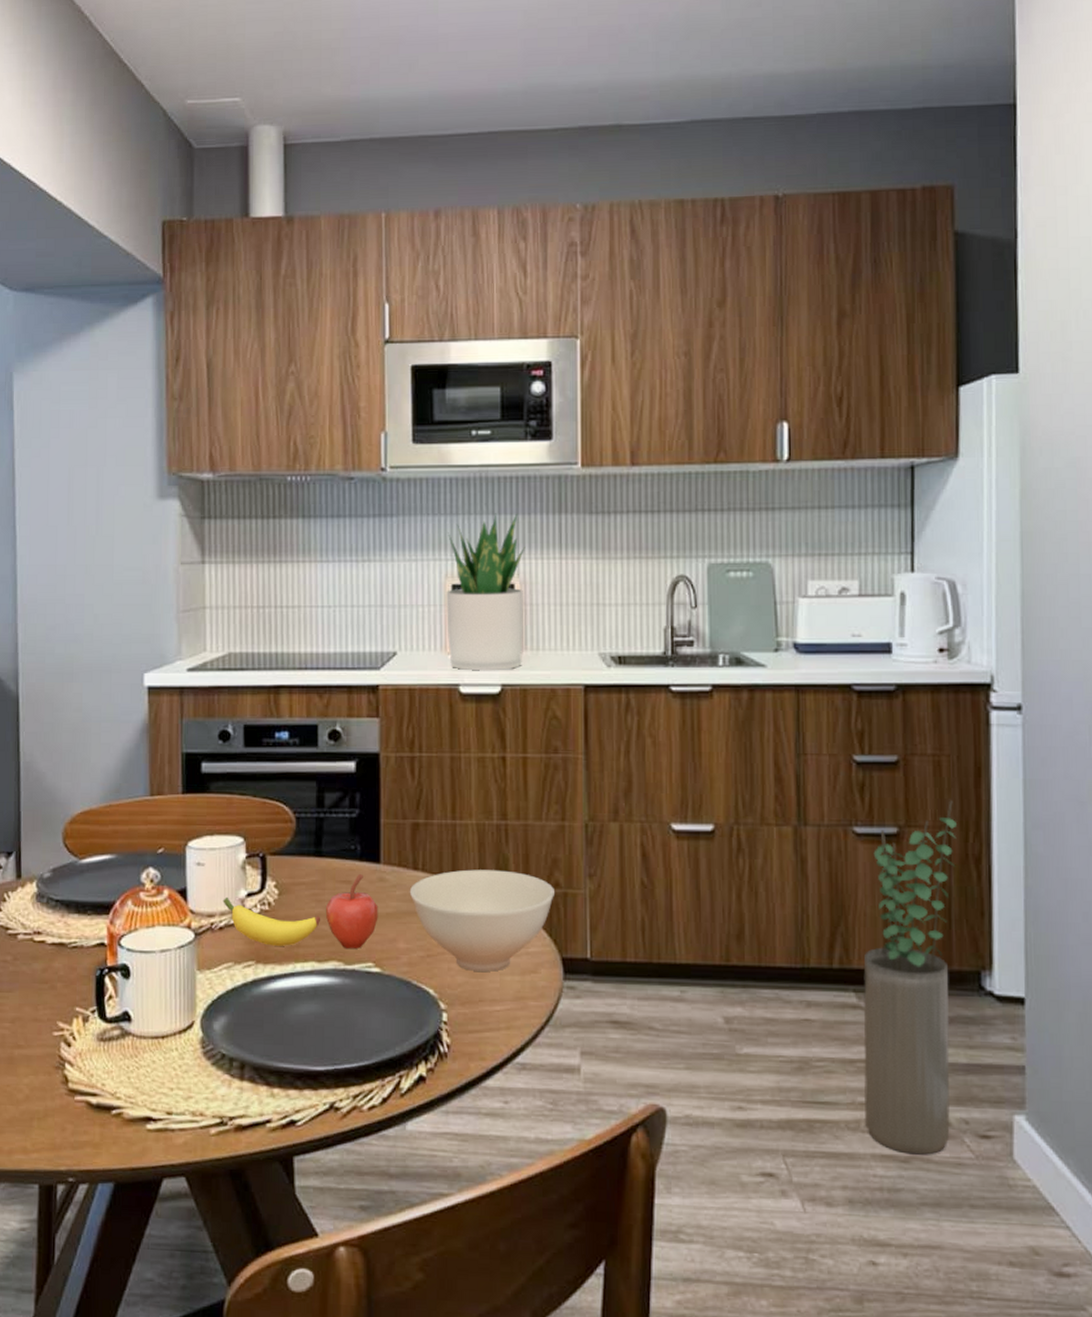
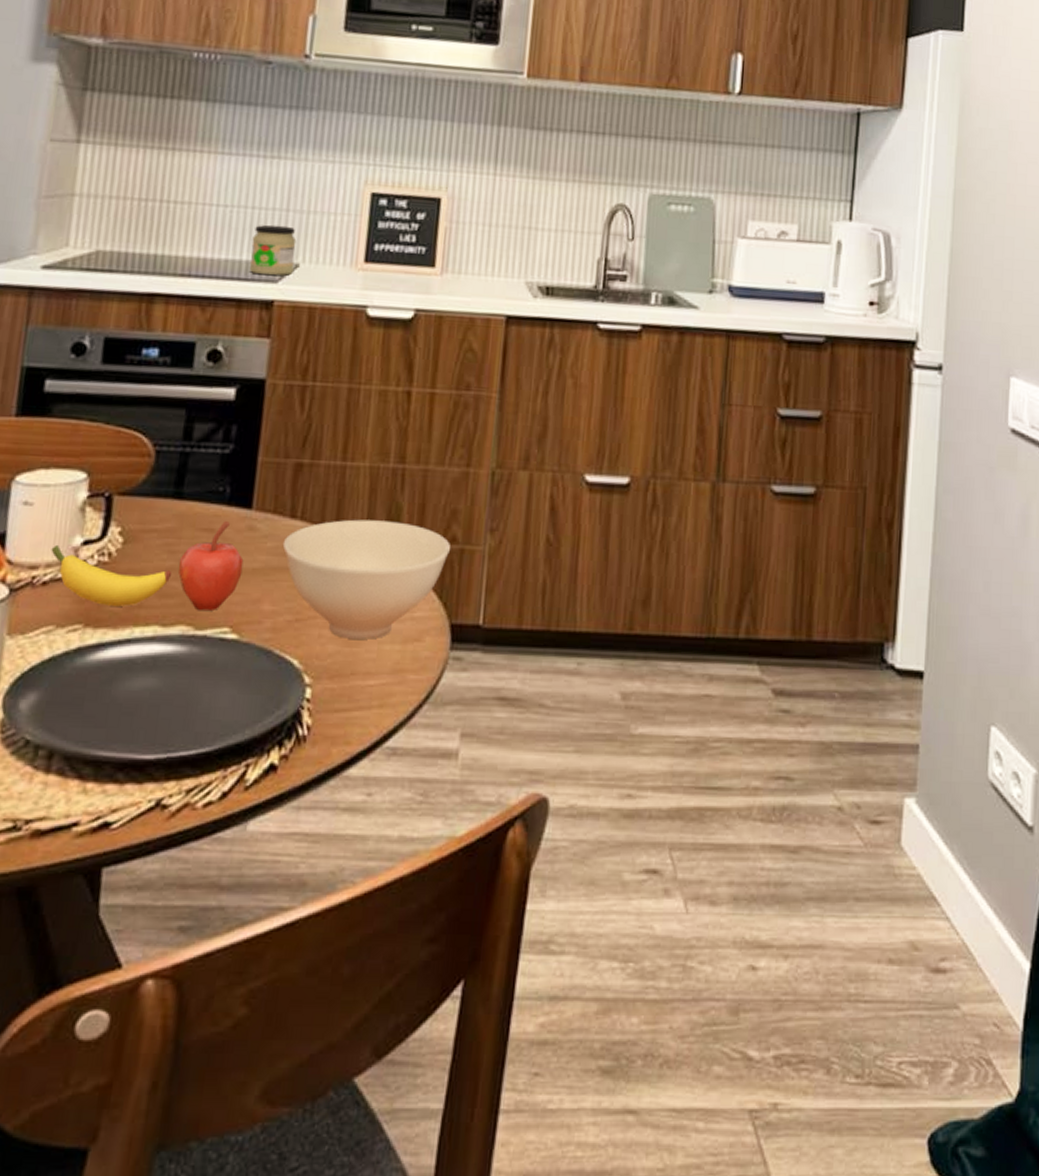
jar: none [354,619,392,664] -> present [250,224,297,276]
planter: present [446,513,526,671] -> none [359,118,458,294]
vase: present [863,800,957,1155] -> none [756,460,872,844]

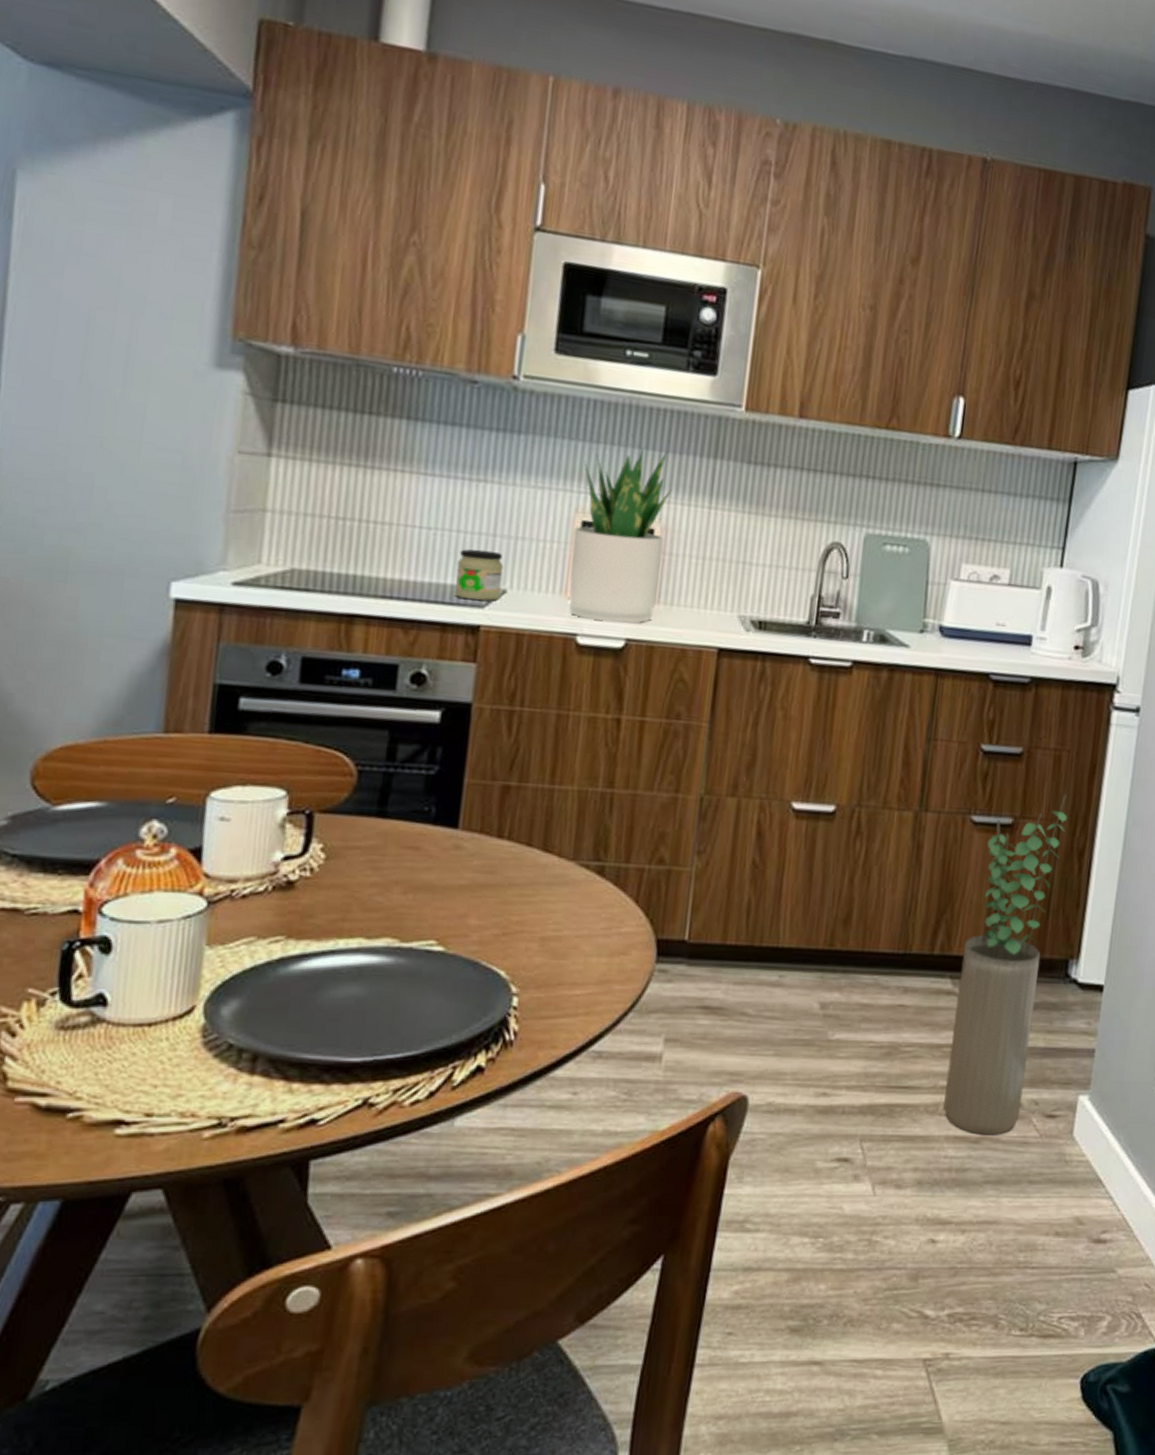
fruit: present [51,520,244,610] -> none [250,839,450,924]
bowl: present [282,519,451,640] -> none [489,840,659,953]
planter: none [359,118,458,294] -> present [569,447,672,624]
vase: none [756,460,872,844] -> present [943,794,1067,1135]

